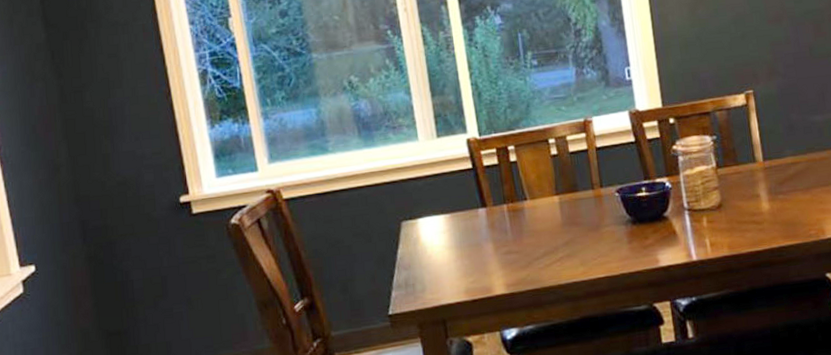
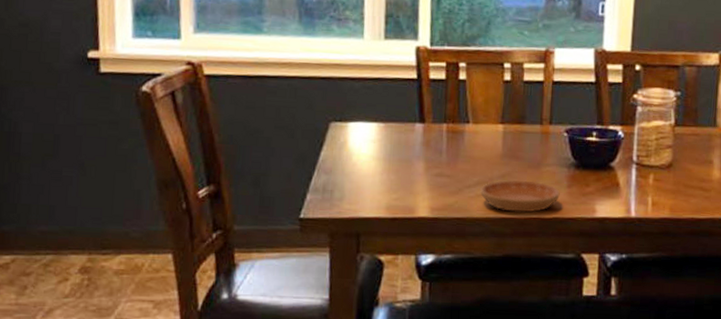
saucer: none [548,243,623,276] -> present [480,179,560,213]

